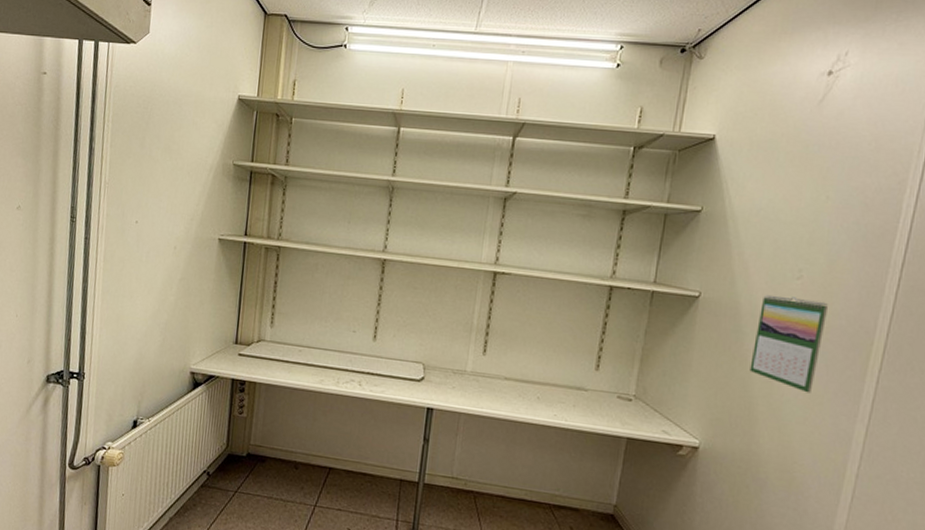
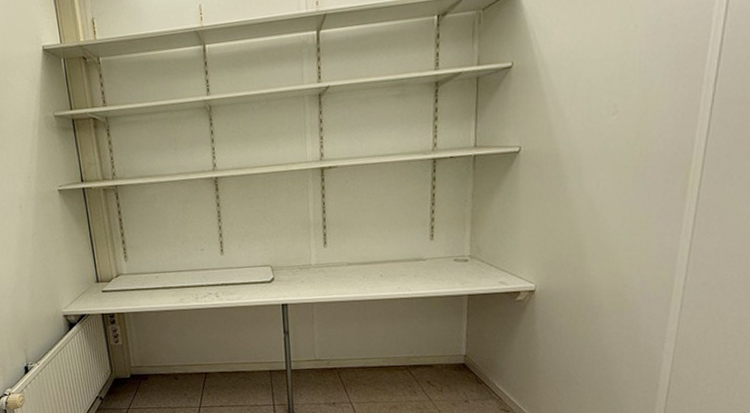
calendar: present [749,294,828,393] -> none [575,131,644,221]

